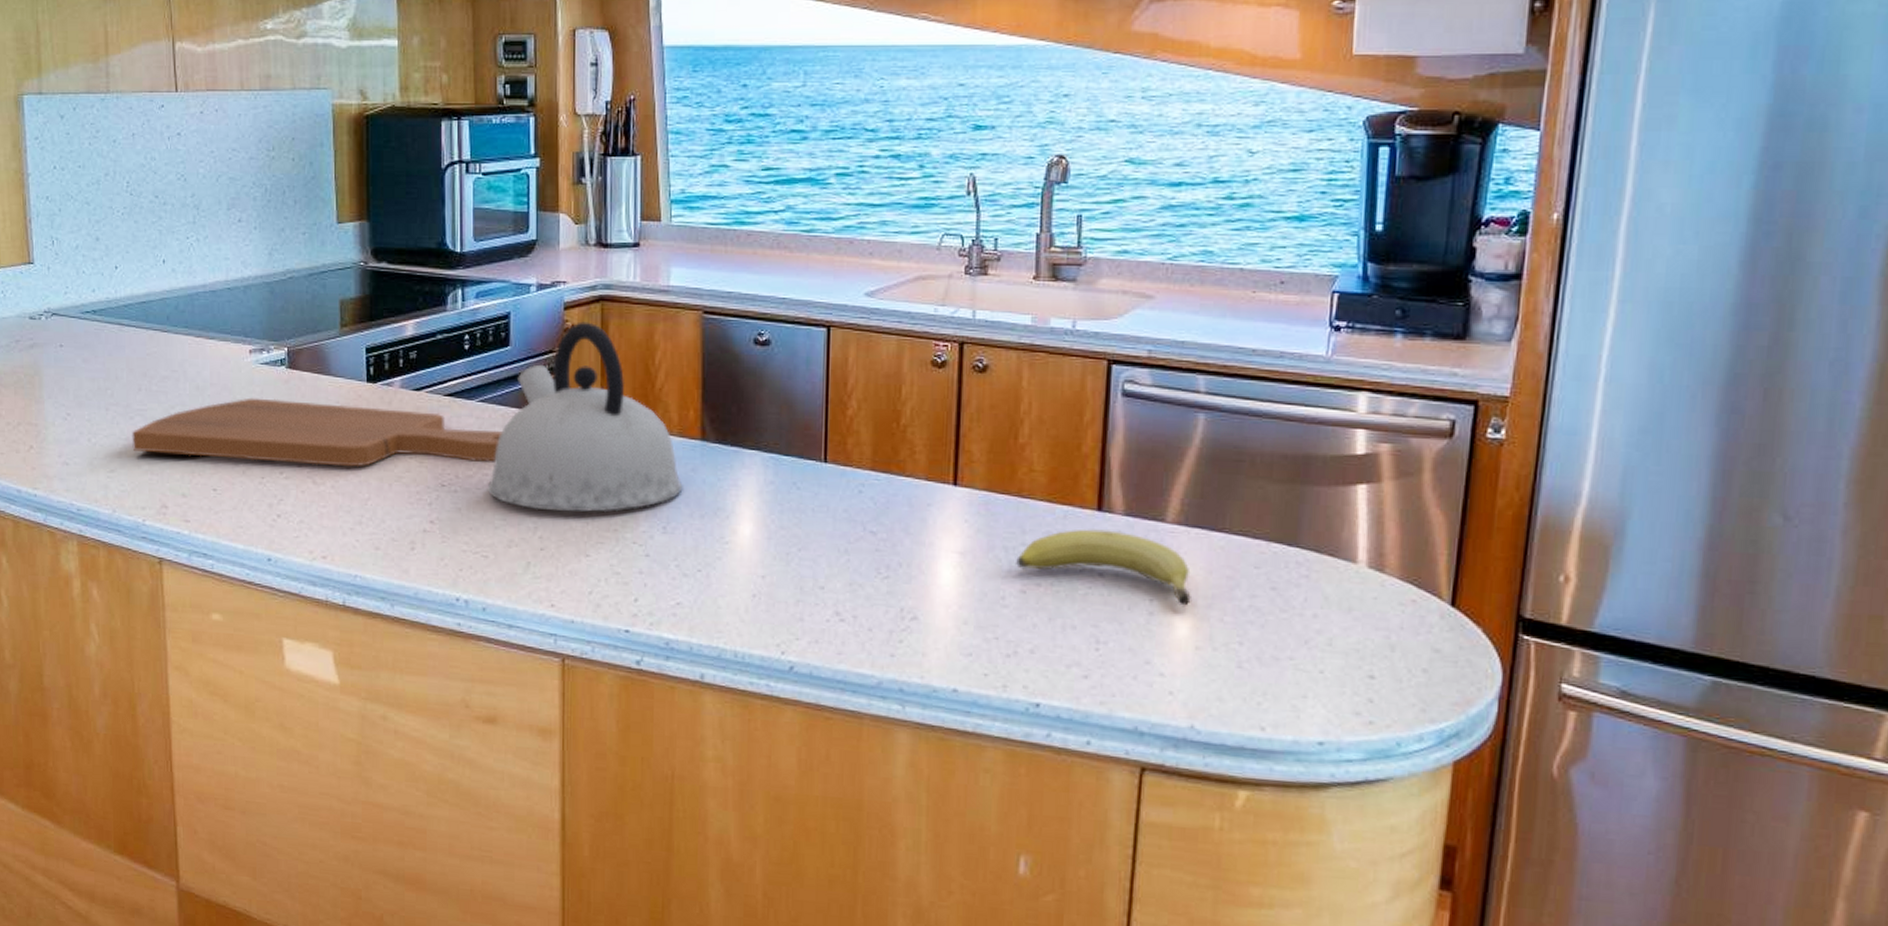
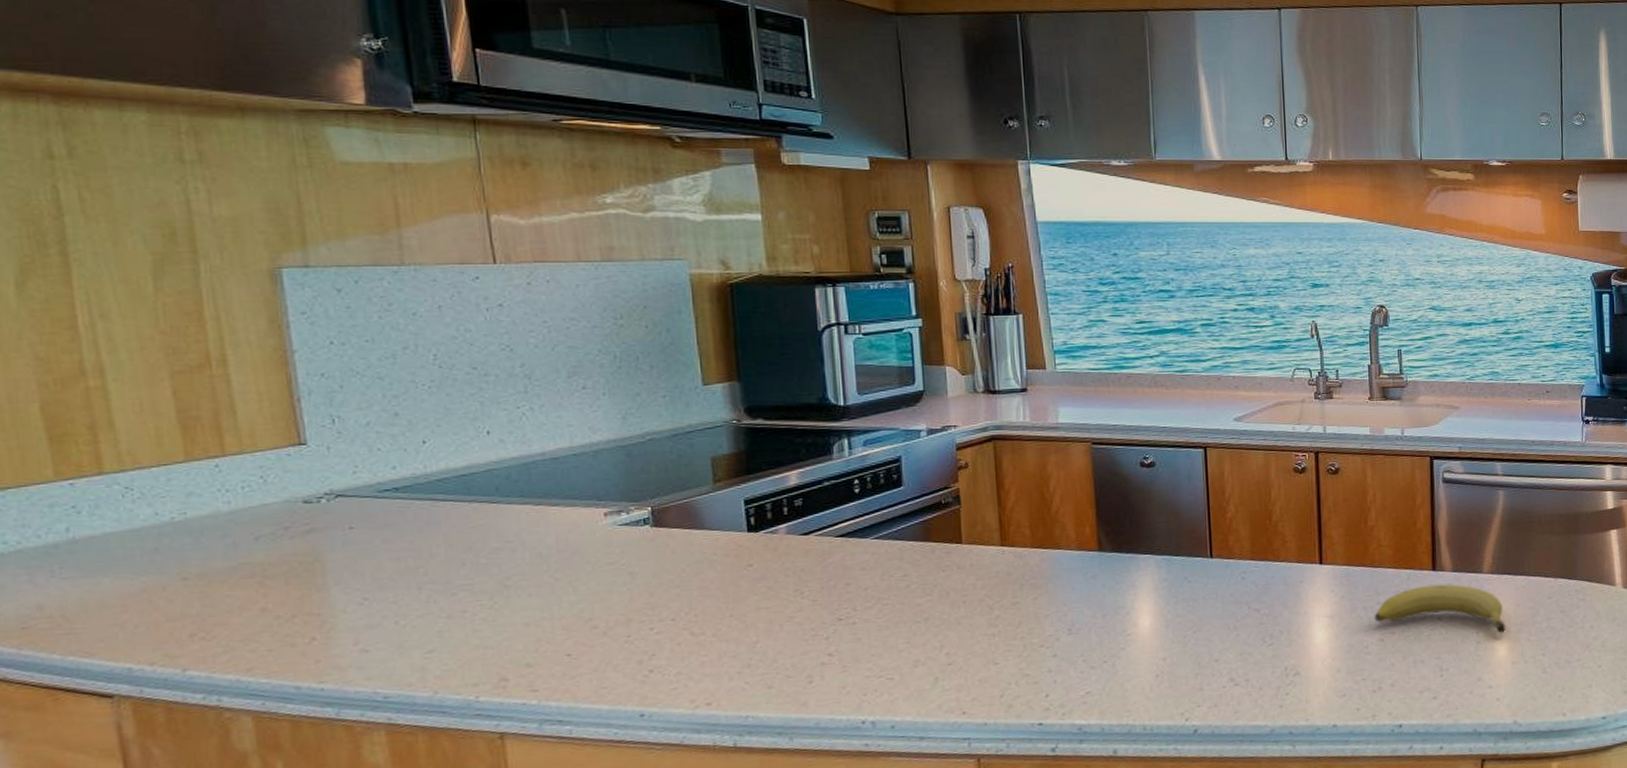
cutting board: present [132,397,503,468] -> none [455,553,901,628]
kettle: present [488,321,683,513] -> none [889,459,1085,630]

